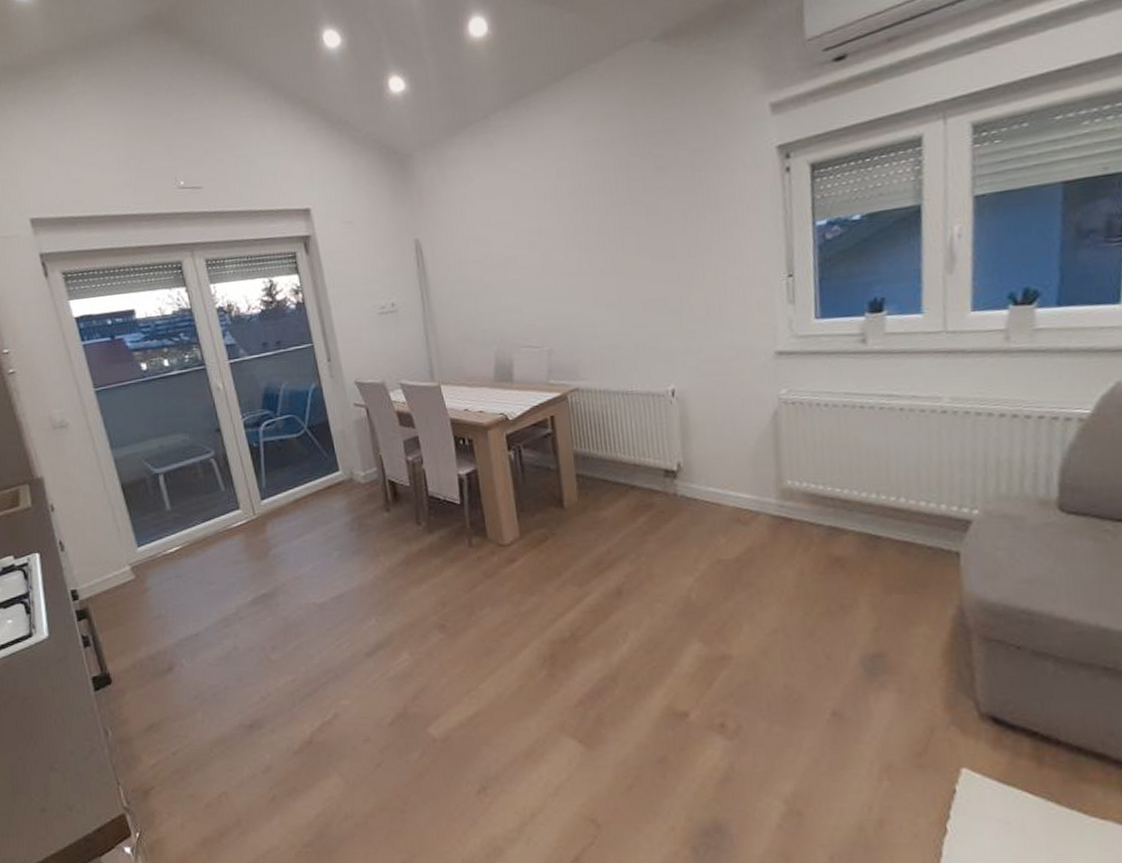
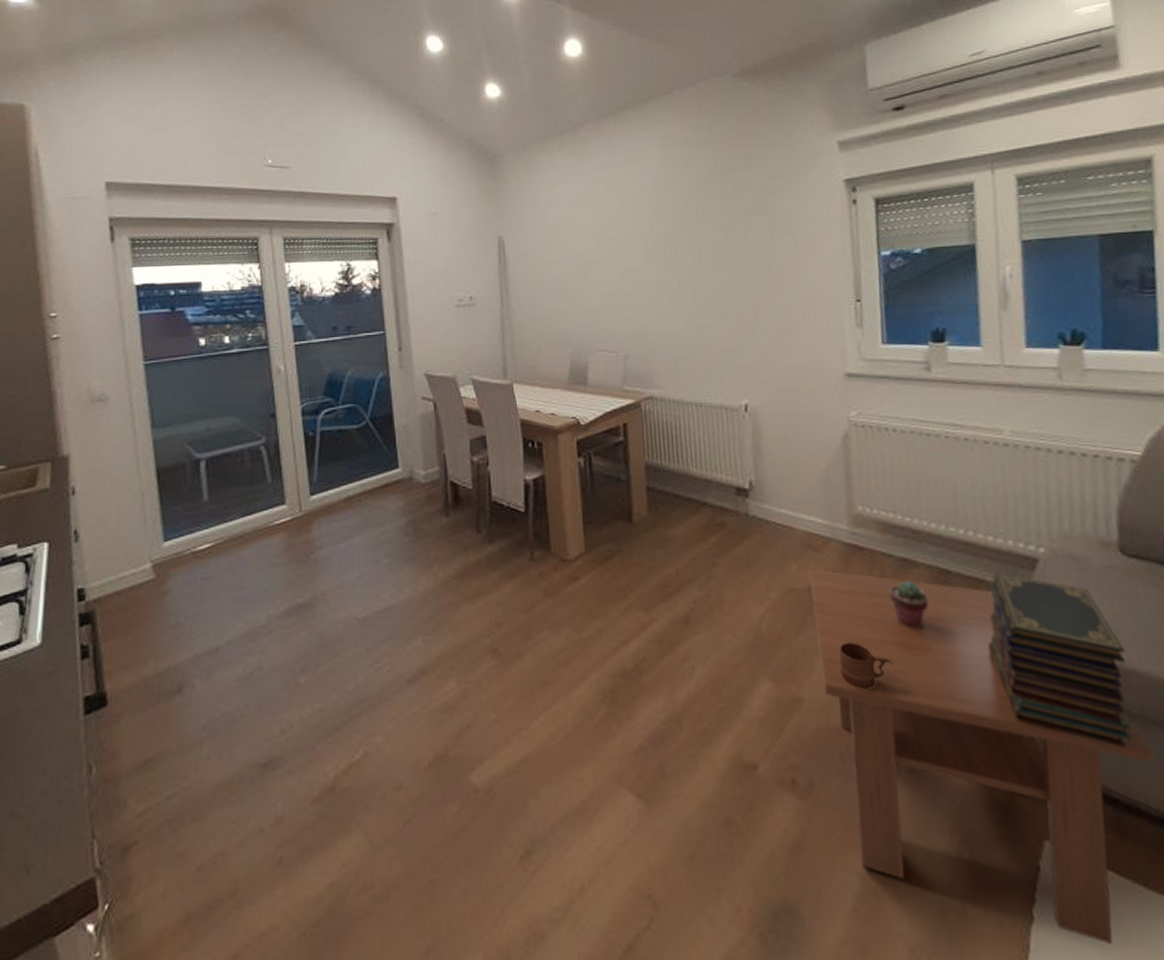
coffee table: none [737,541,1076,852] -> present [808,568,1153,946]
mug: none [765,605,821,646] -> present [838,642,894,689]
potted succulent: none [817,547,857,591] -> present [889,581,929,629]
book stack: none [914,535,1056,688] -> present [987,573,1131,748]

